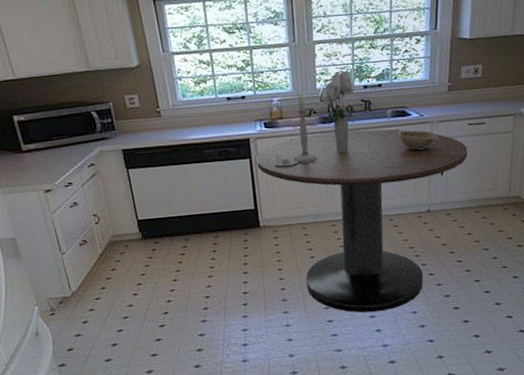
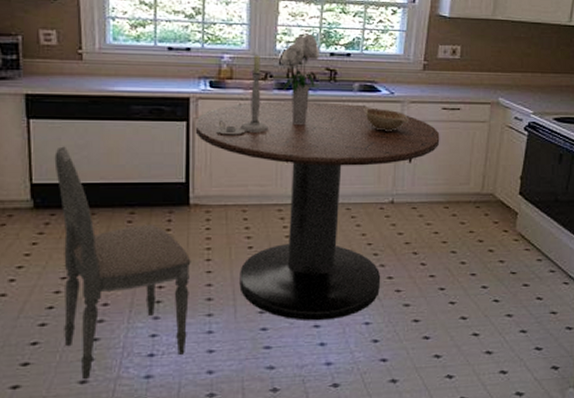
dining chair: none [151,188,270,365] -> present [54,146,191,380]

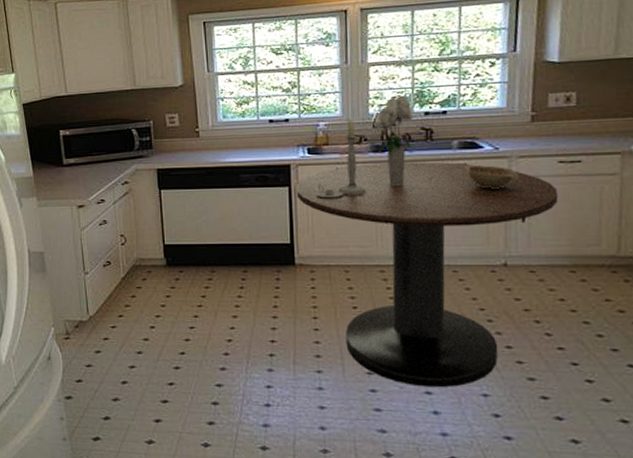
dining chair: present [54,146,191,380] -> none [181,212,299,422]

